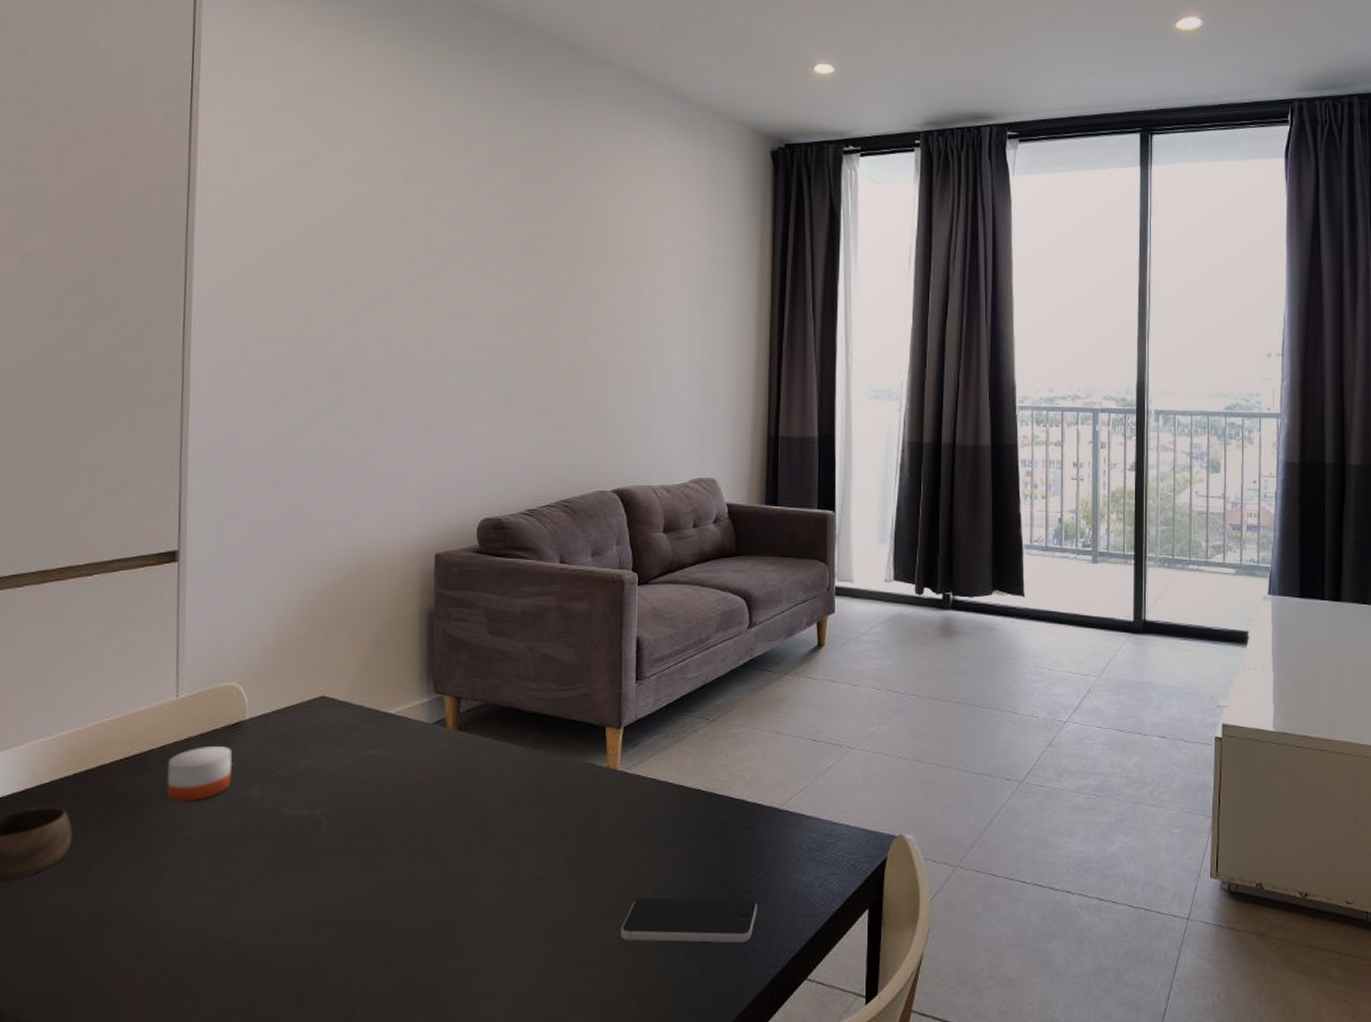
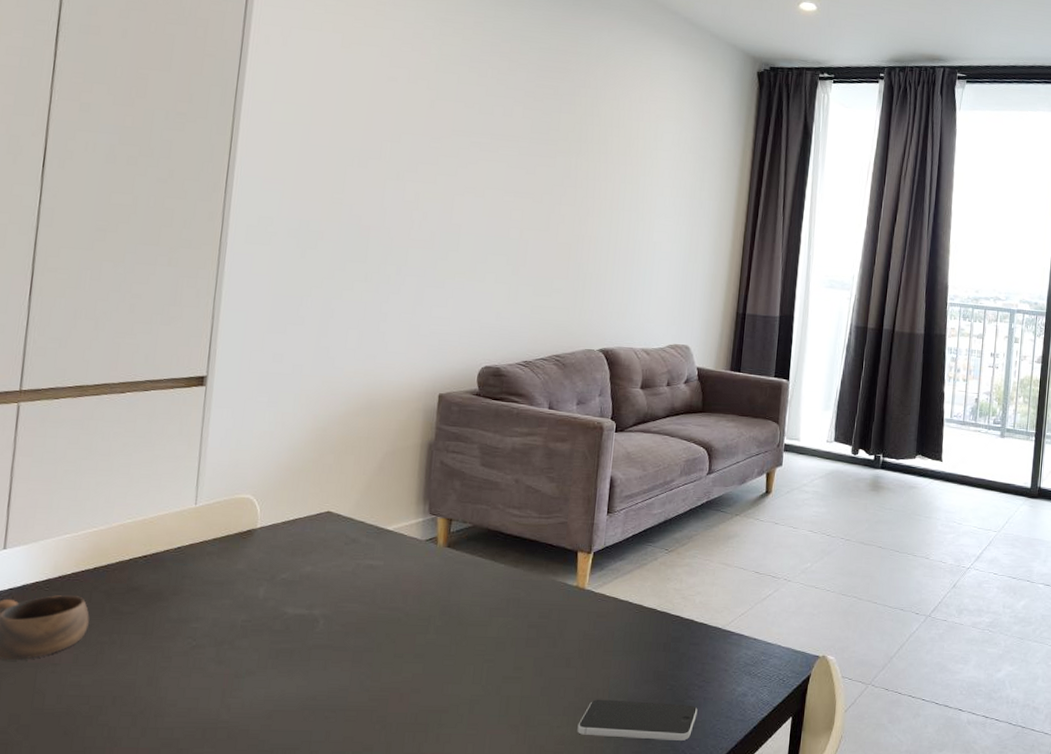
candle: present [166,746,232,802] -> none [179,550,242,598]

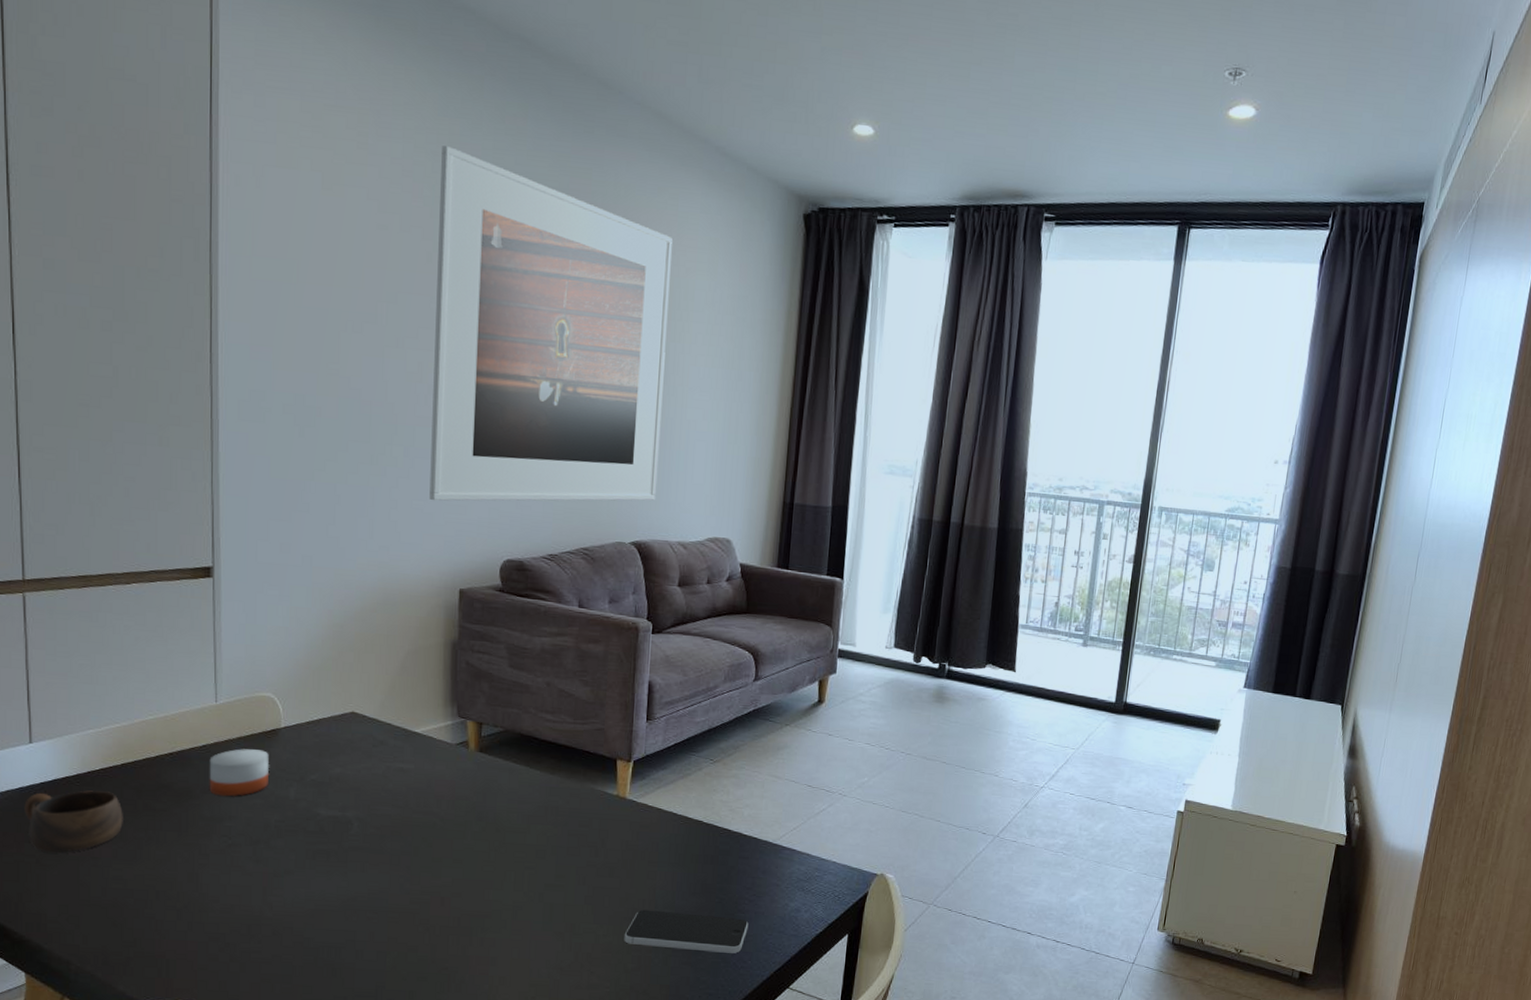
candle: none [179,550,242,598] -> present [209,748,269,797]
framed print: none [417,13,645,314] -> present [429,145,672,501]

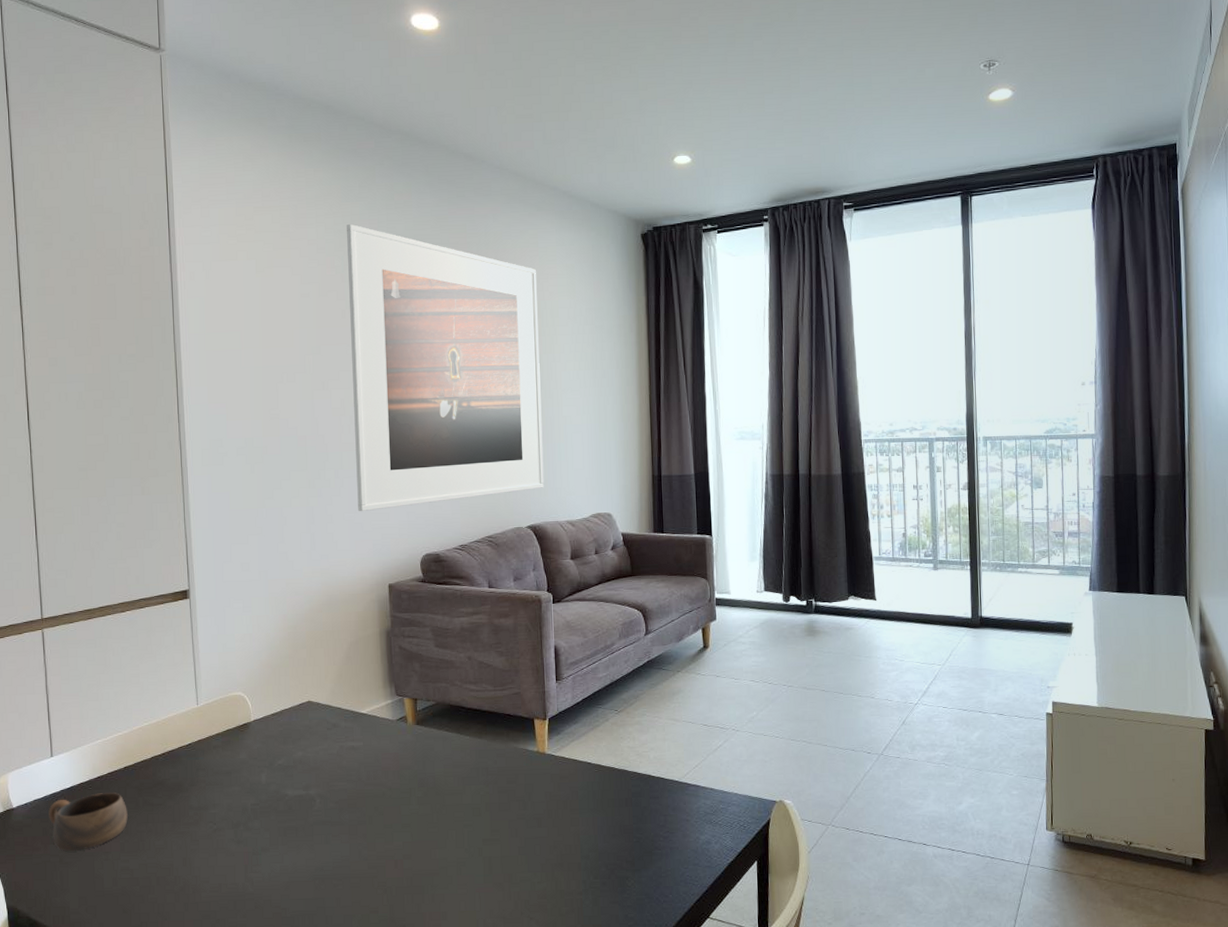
candle: present [209,748,269,797] -> none [194,743,244,787]
smartphone: present [624,909,749,953] -> none [556,854,666,890]

